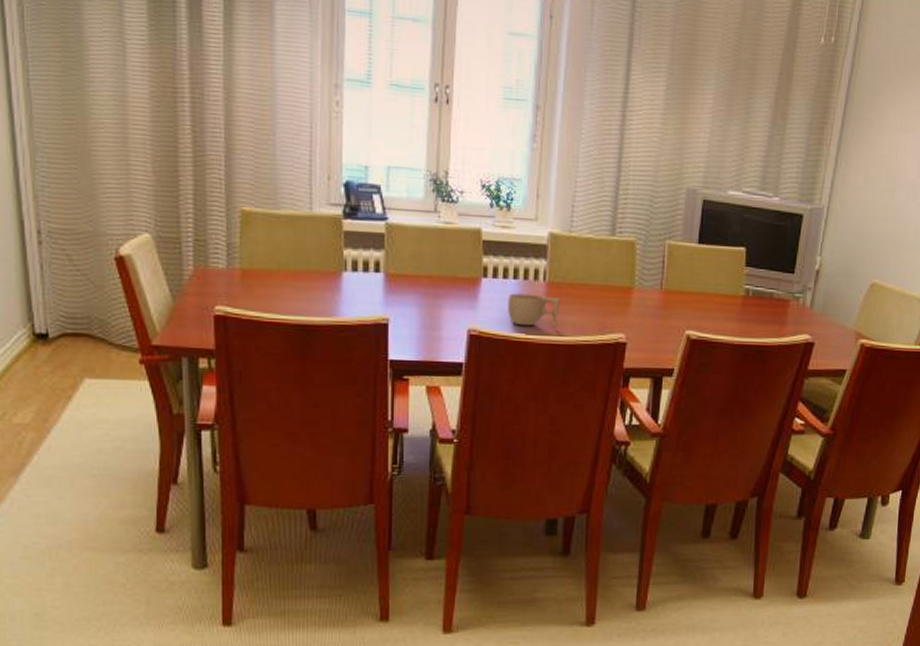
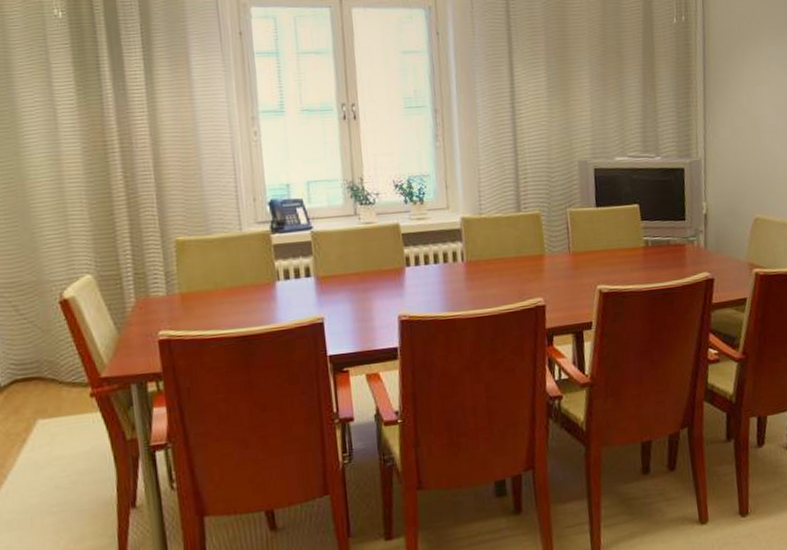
cup: present [508,293,560,326] -> none [432,274,481,305]

